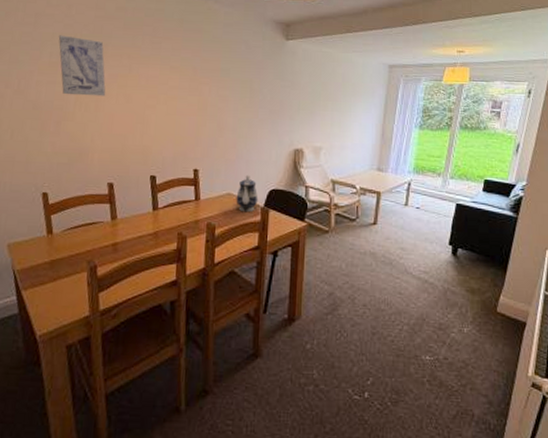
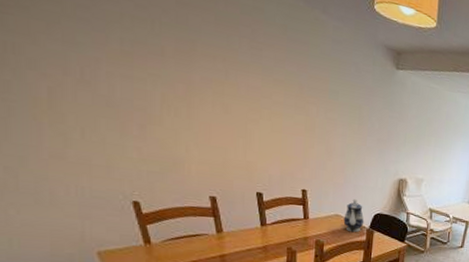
wall art: present [58,35,106,97] -> none [129,17,199,103]

